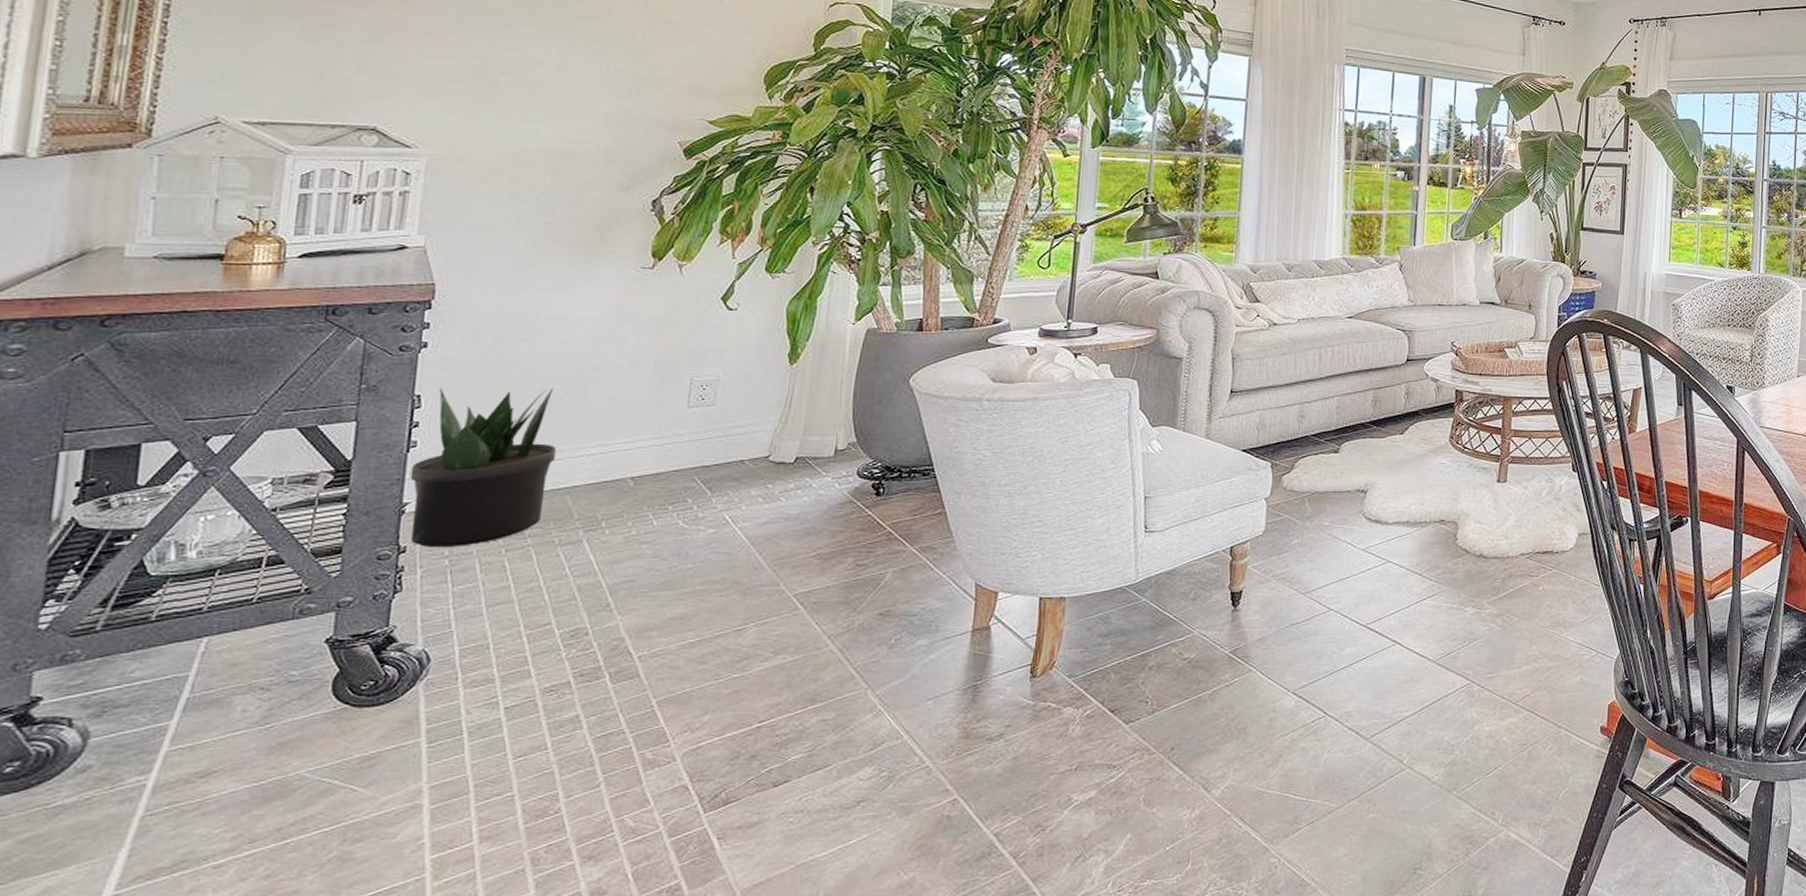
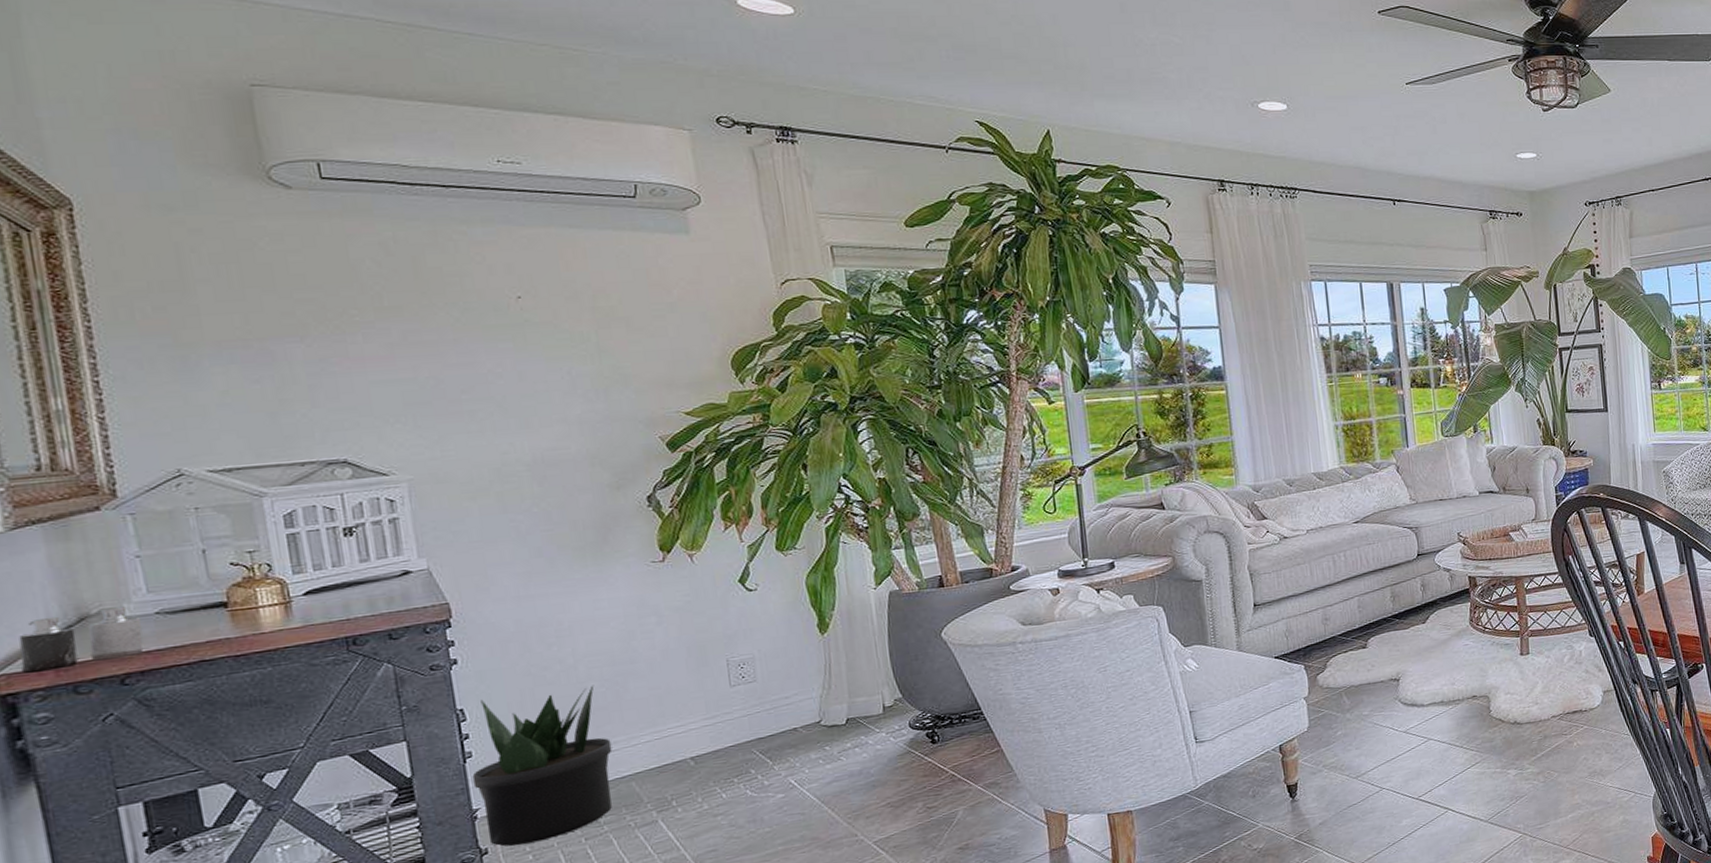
candle: none [11,246,138,303] -> present [19,606,144,674]

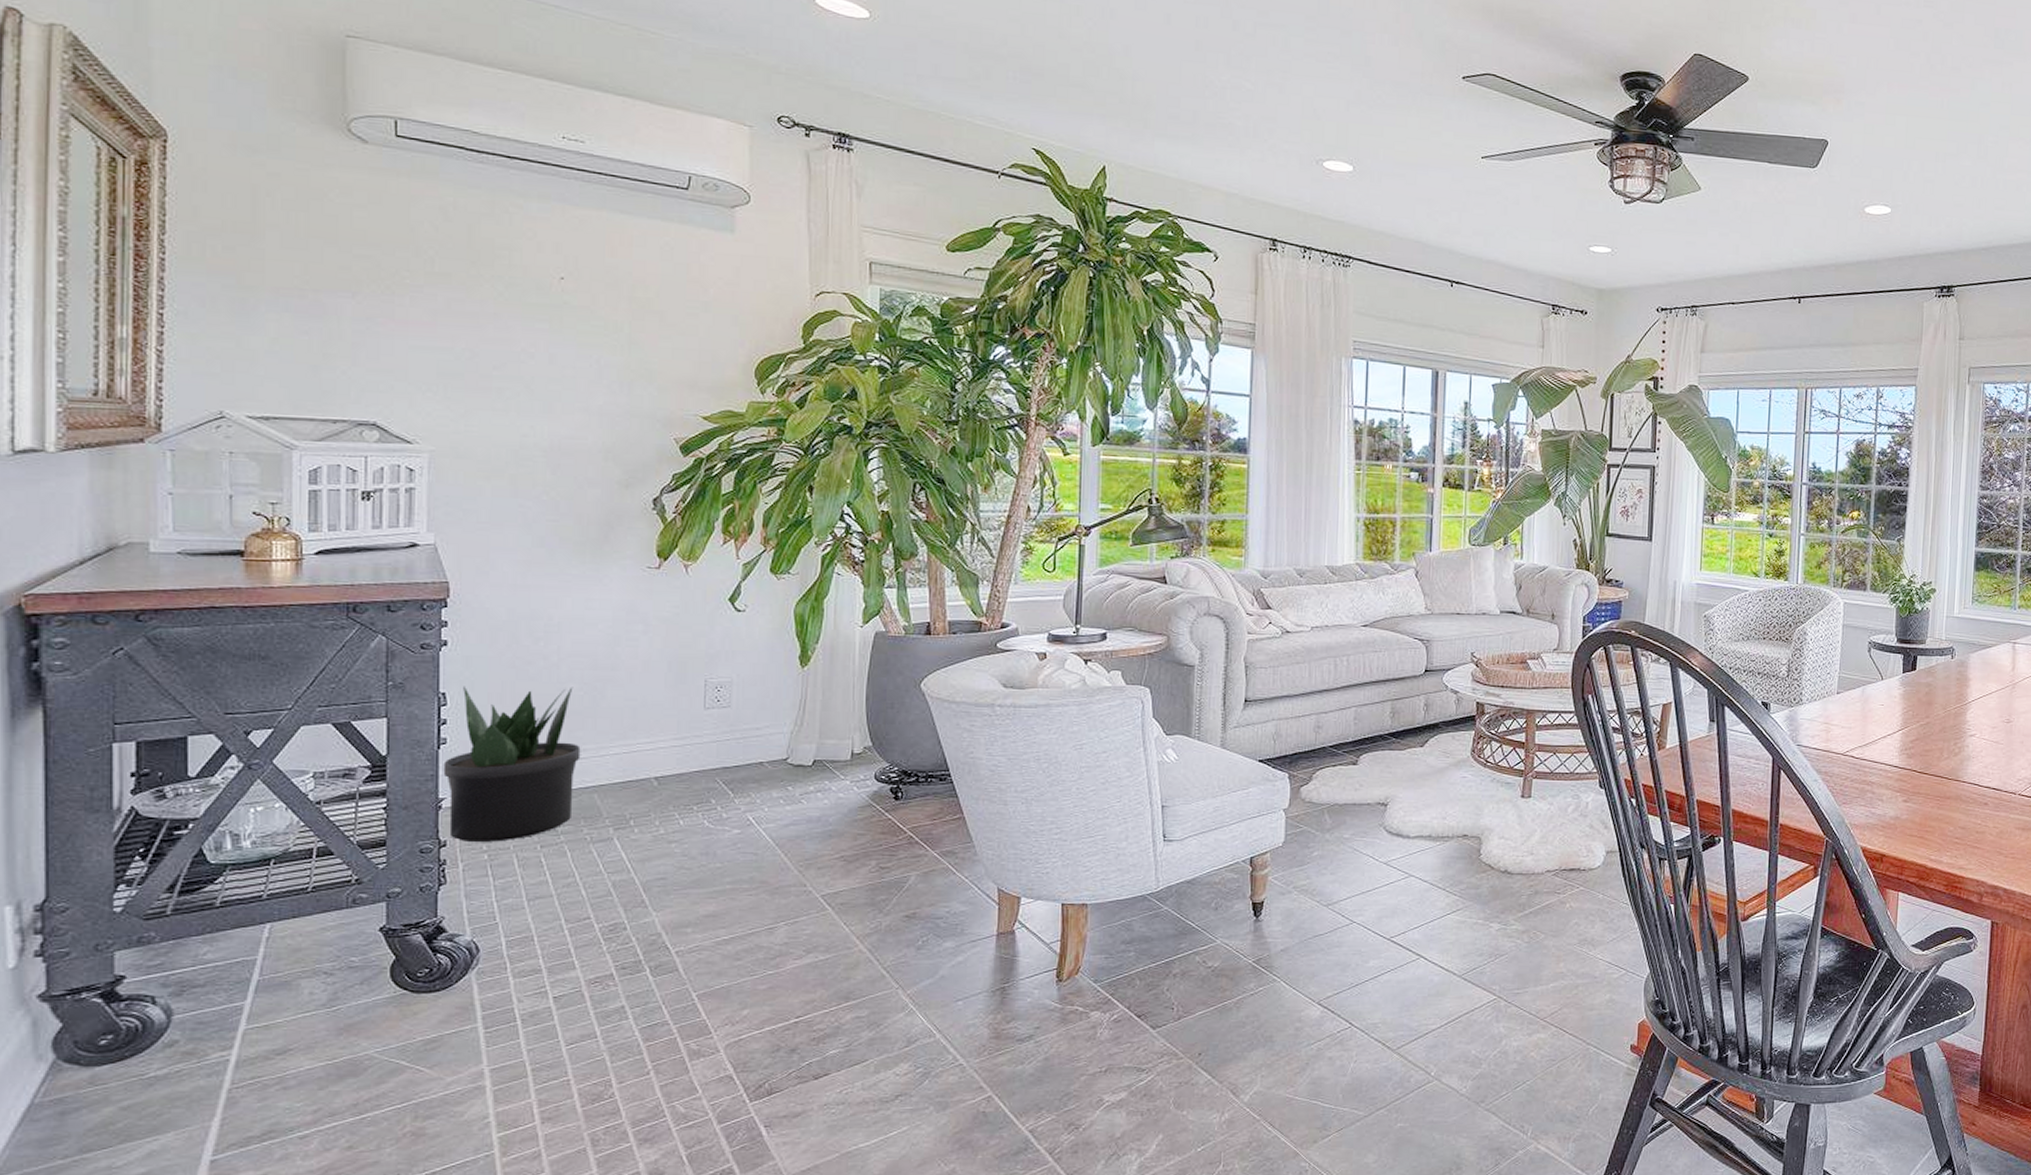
candle: present [19,606,144,674] -> none [49,541,164,598]

